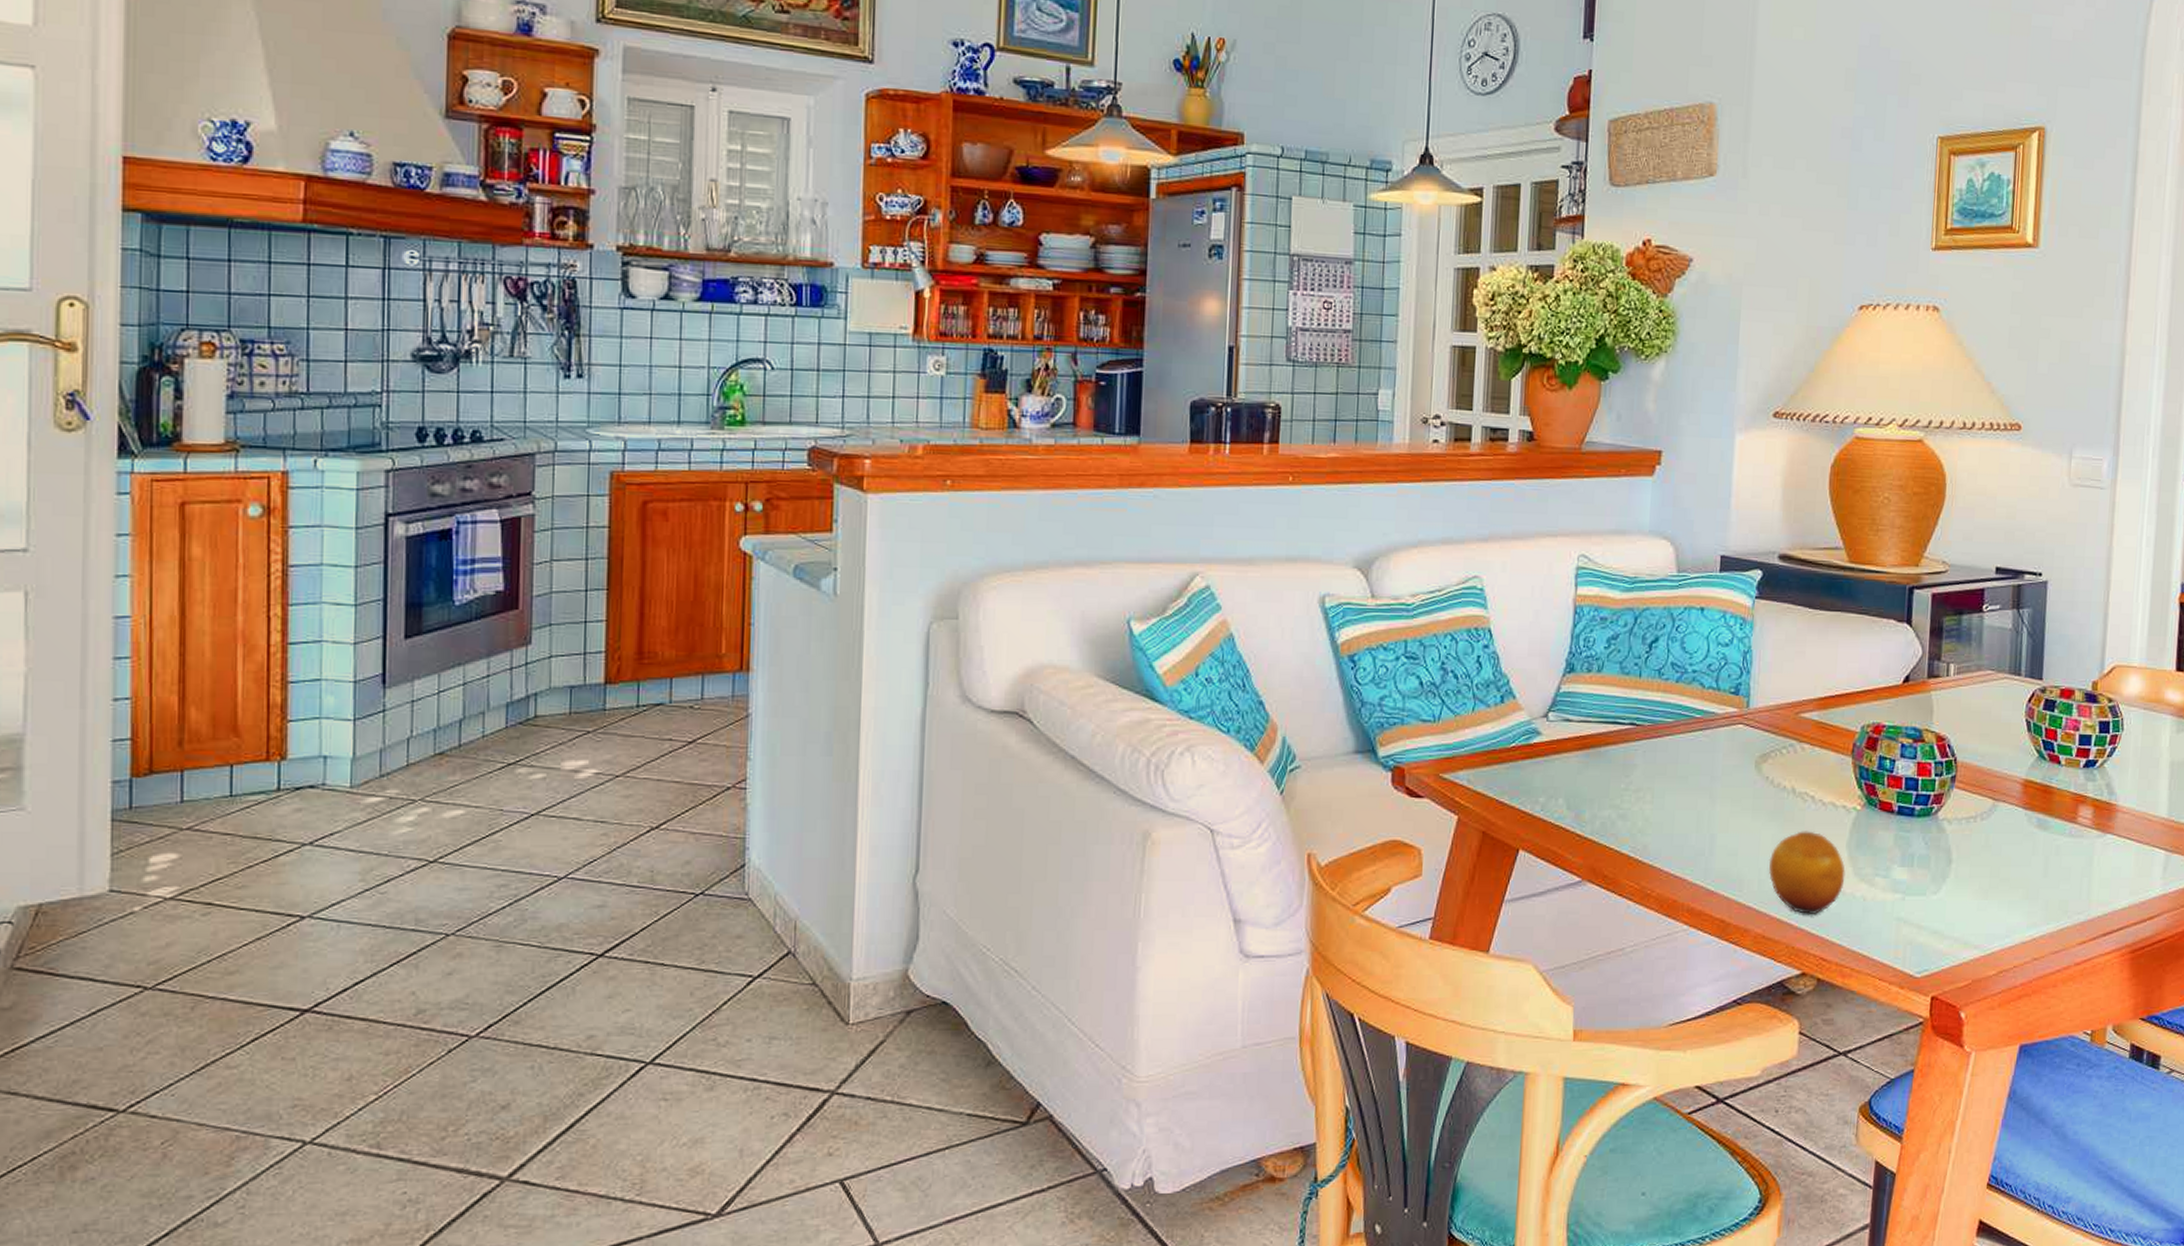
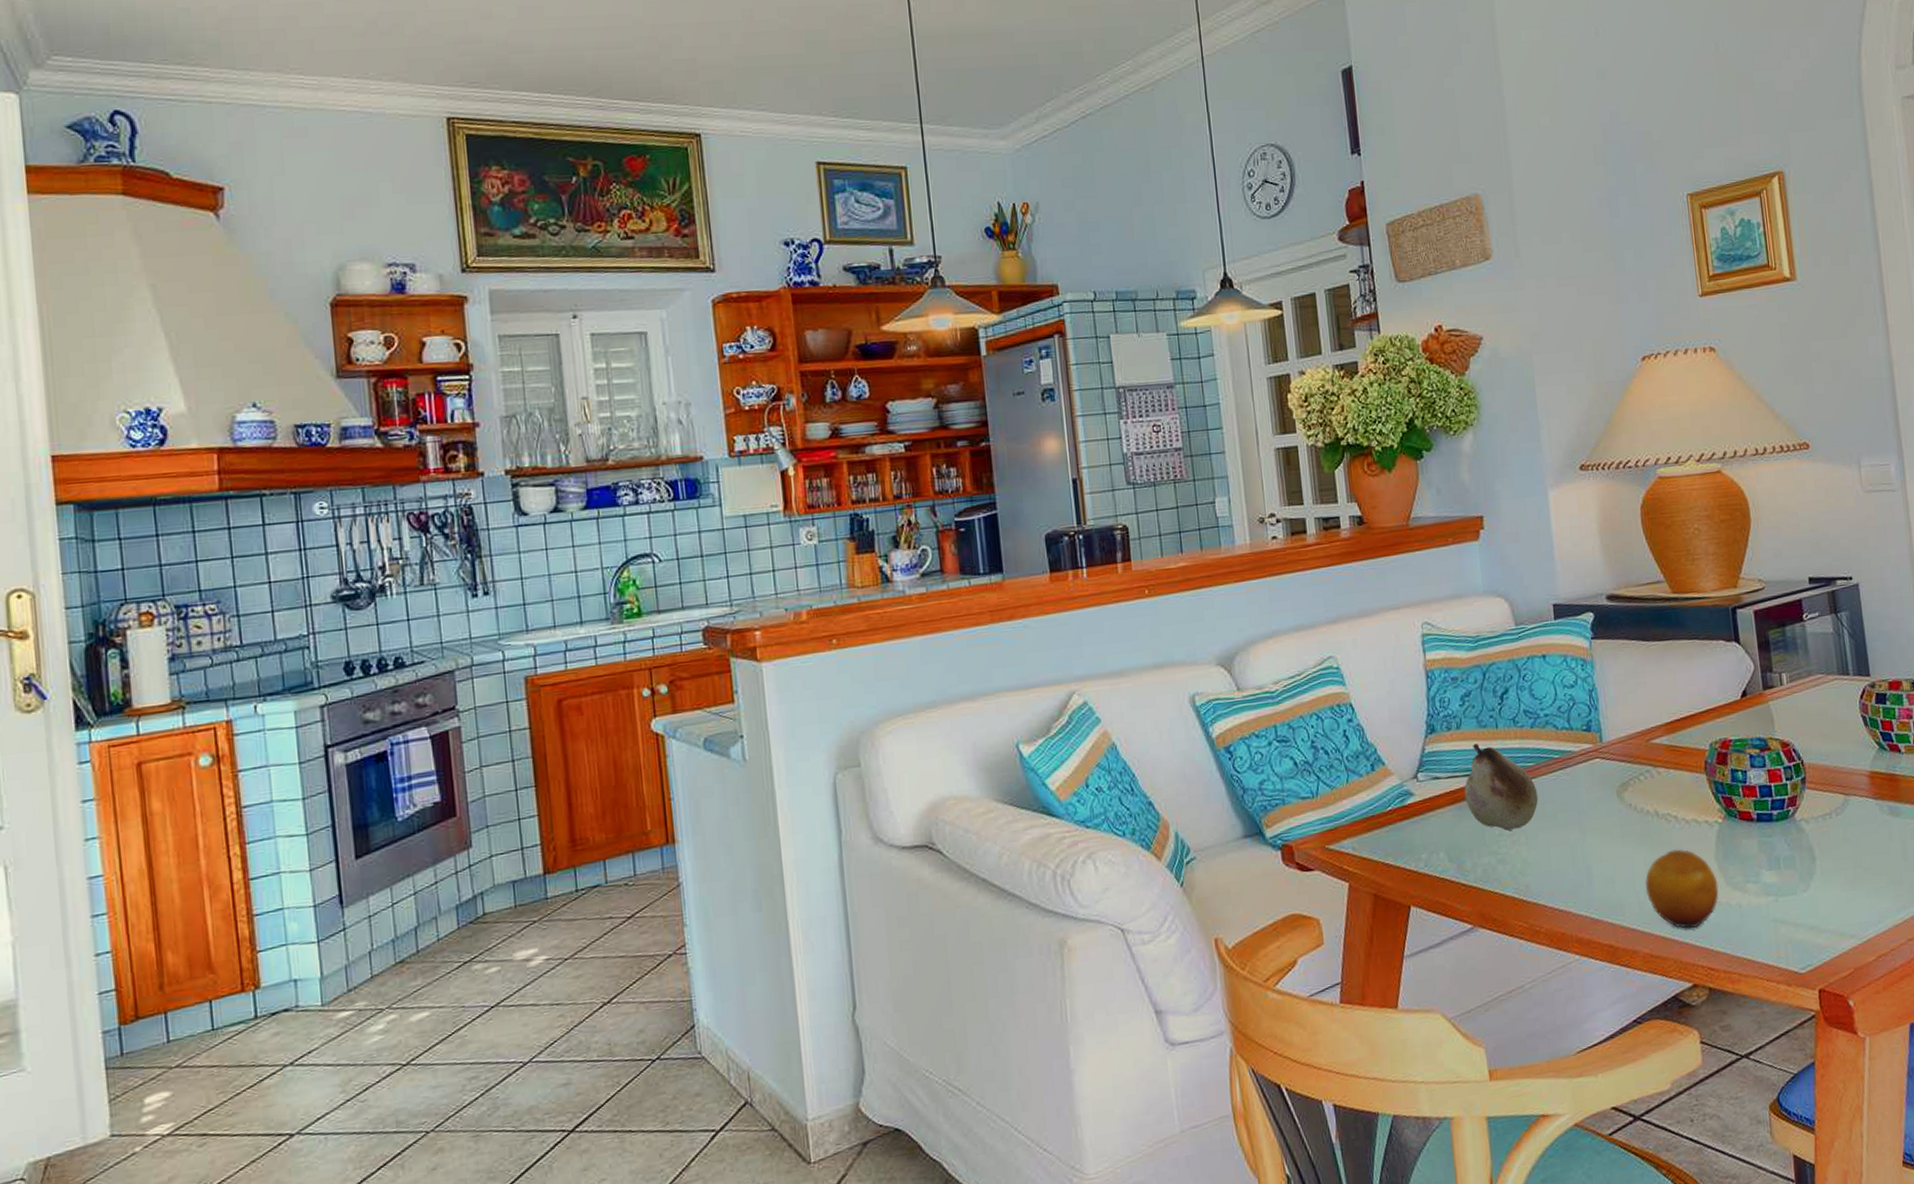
fruit: none [1594,689,1672,786] -> present [1464,743,1539,831]

